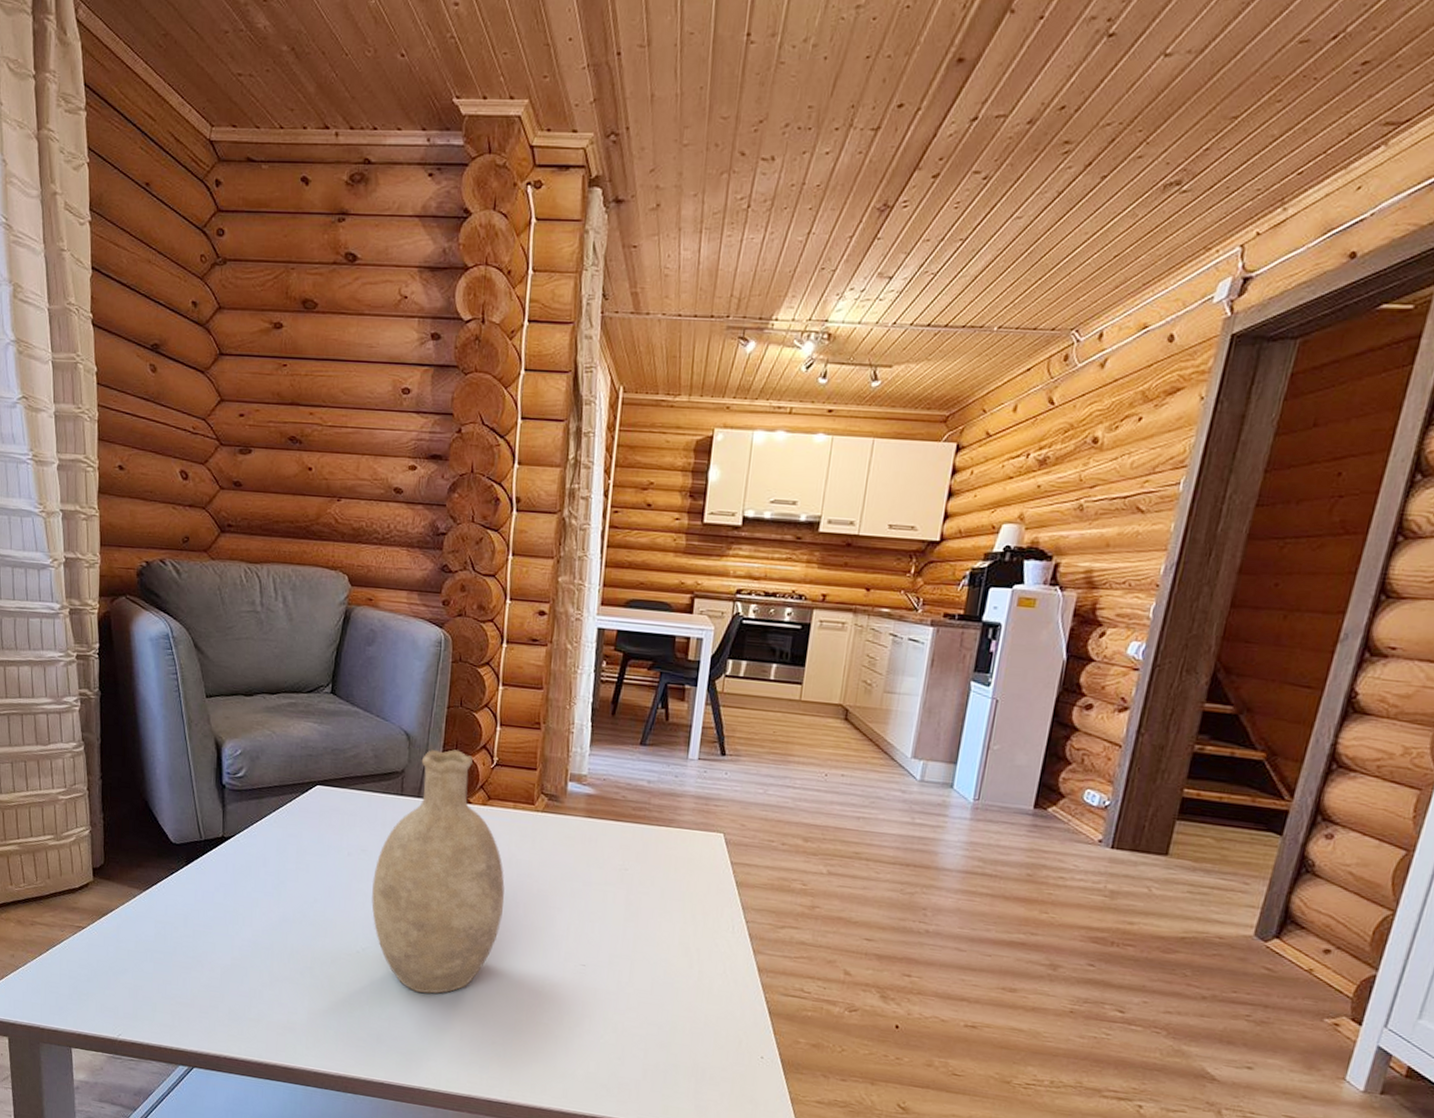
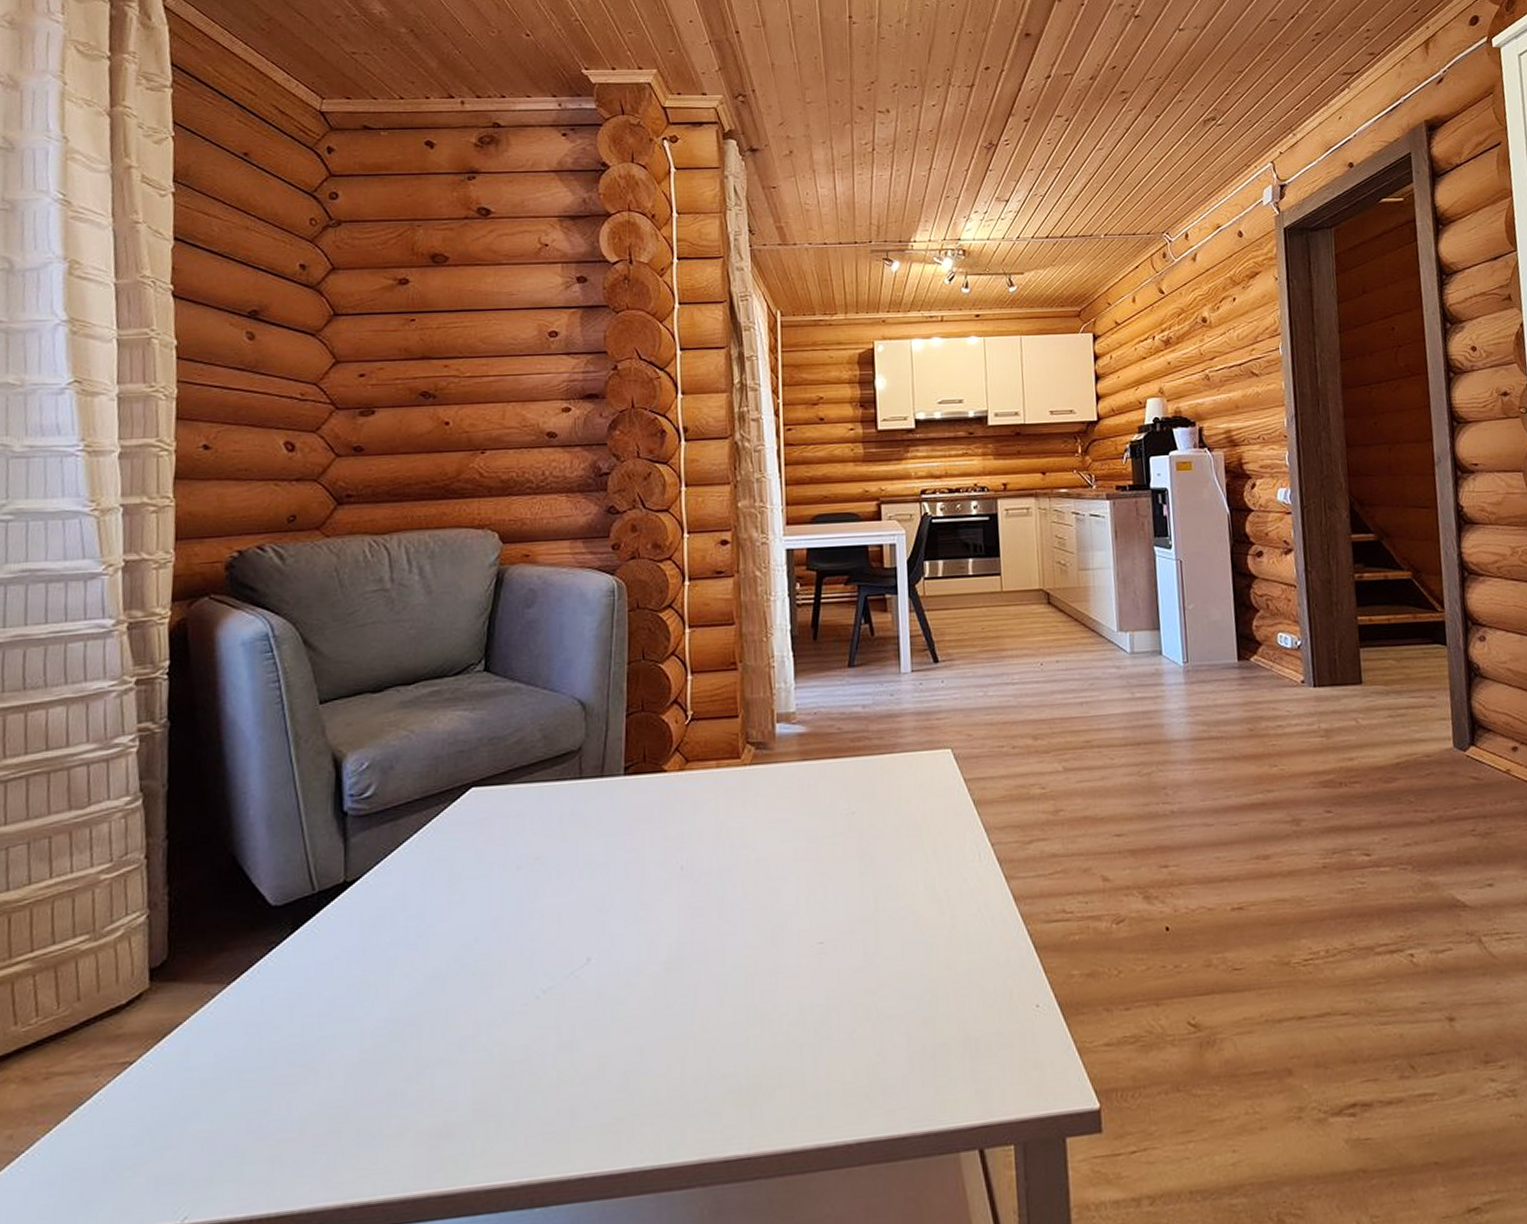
decorative vase: present [371,749,505,994] -> none [551,711,718,1033]

